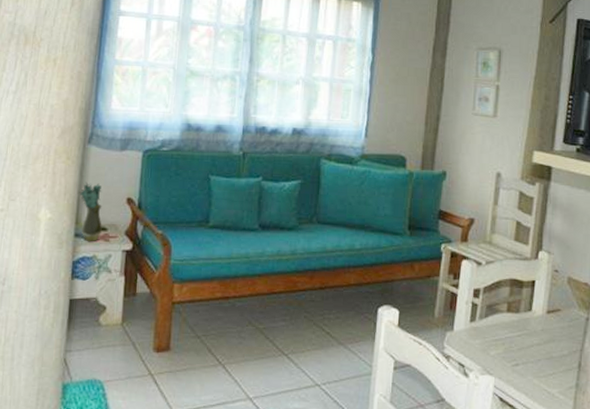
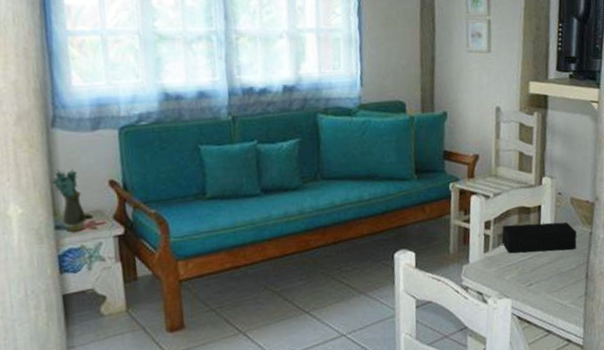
speaker: none [490,296,571,334] -> present [501,222,577,254]

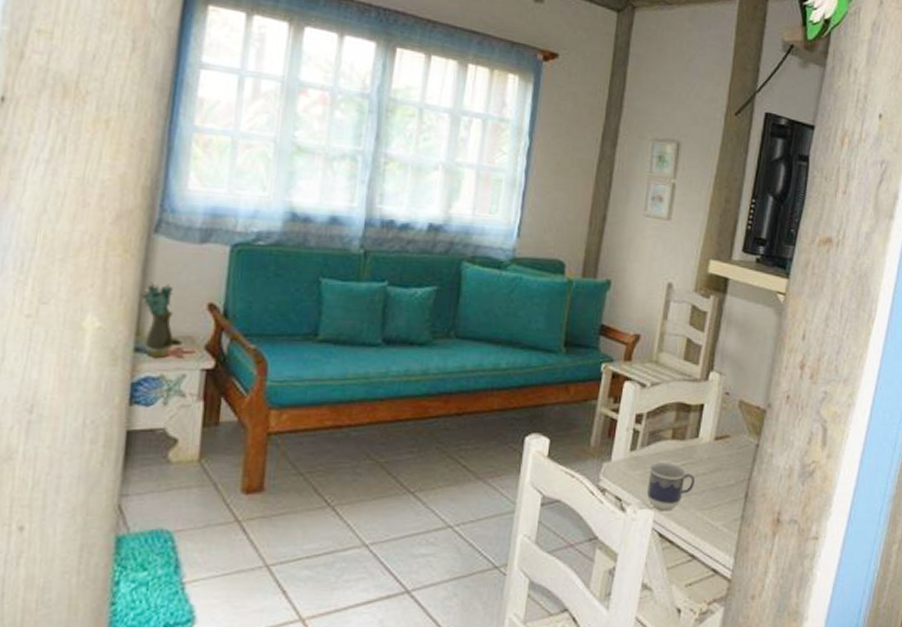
speaker: present [501,222,577,254] -> none [652,421,741,463]
cup: none [502,257,542,298] -> present [646,462,695,511]

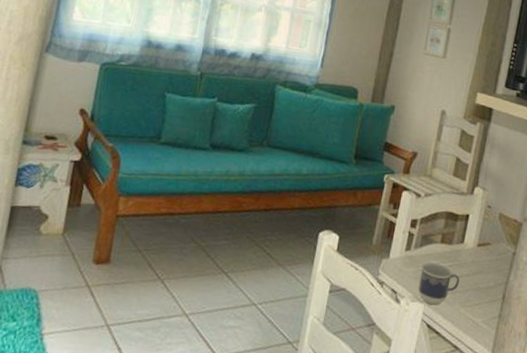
vase: present [142,281,174,358] -> none [29,89,55,150]

